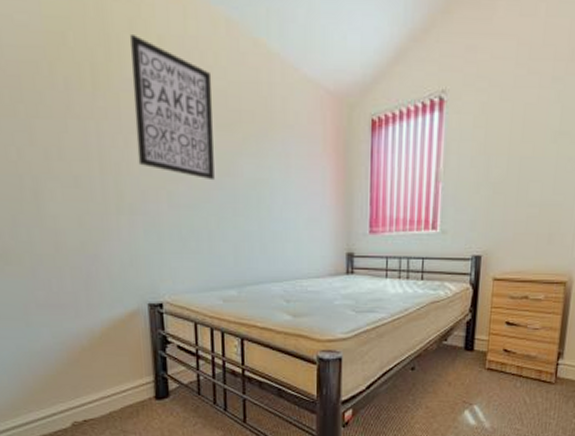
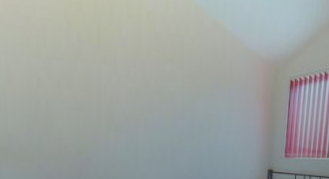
wall art: present [131,33,215,181] -> none [125,8,183,113]

